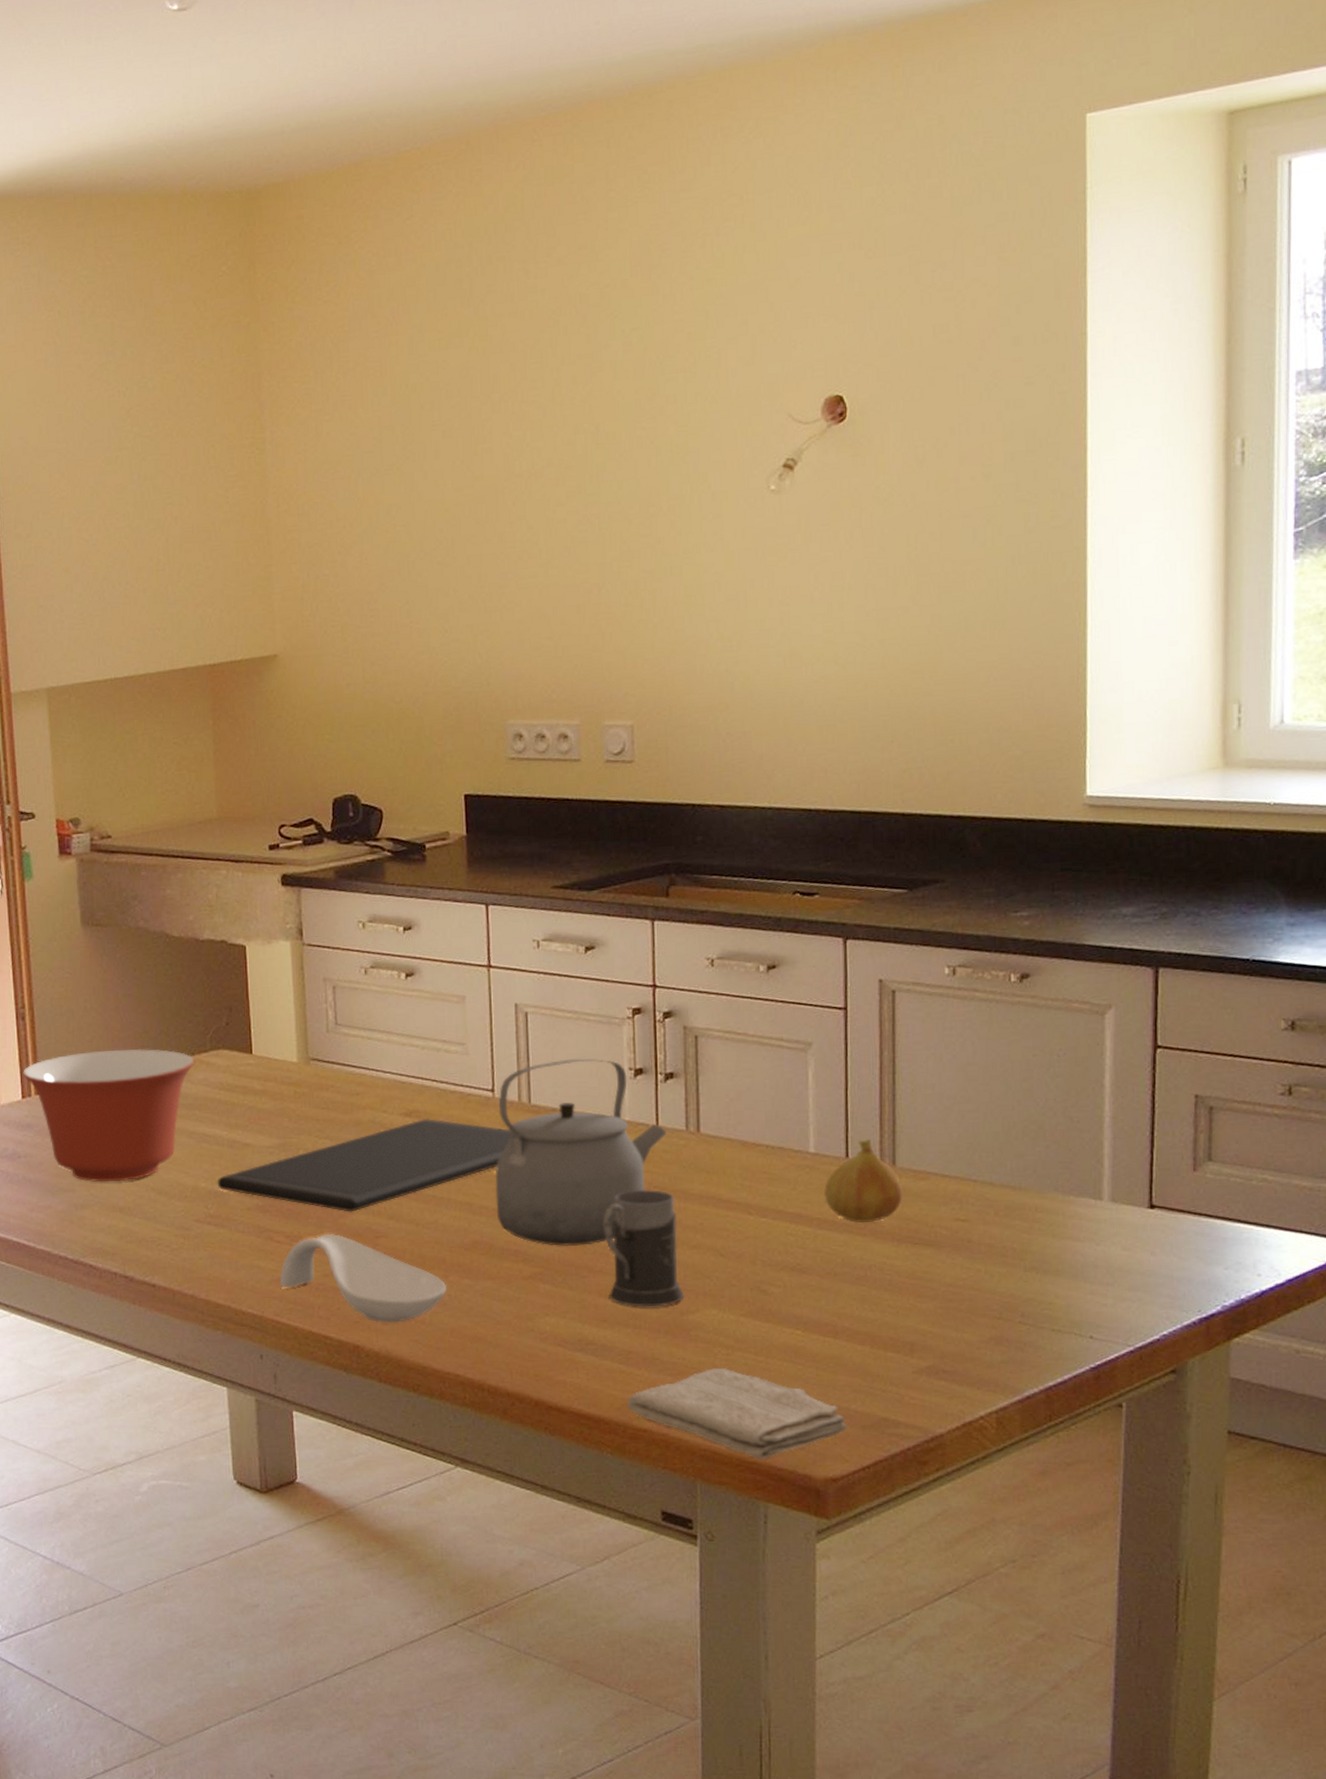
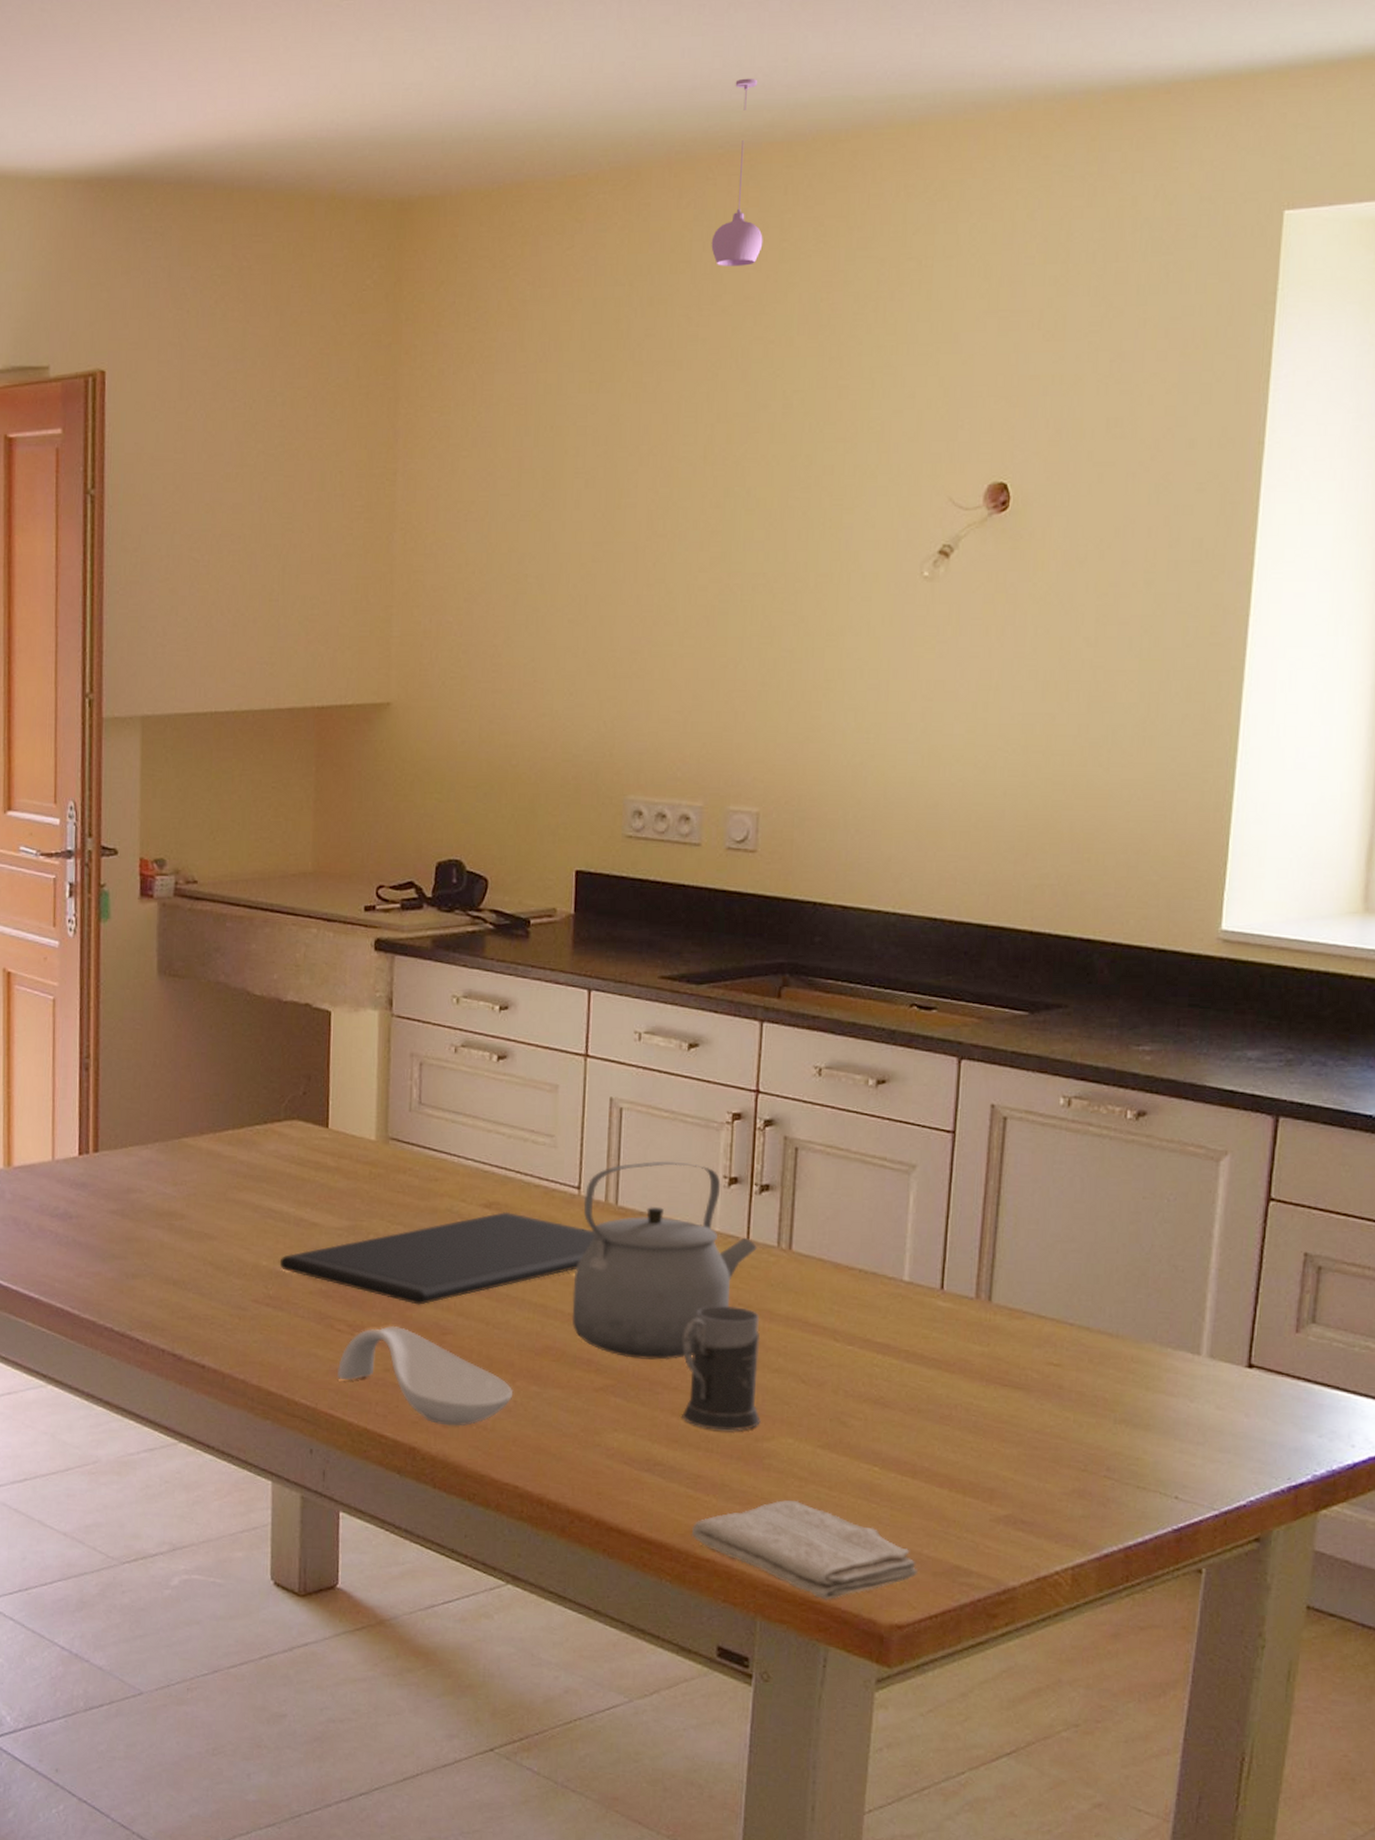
mixing bowl: present [23,1048,195,1183] -> none [82,1111,267,1253]
pendant light: none [542,43,591,221] -> present [711,78,763,266]
fruit: present [823,1139,903,1224] -> none [914,1272,997,1360]

